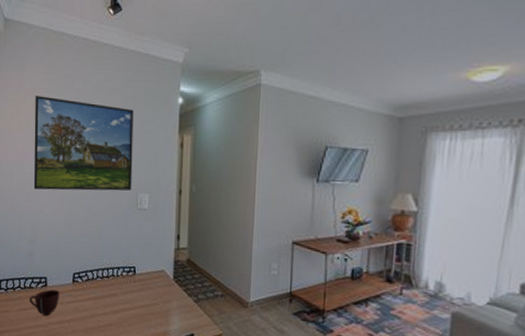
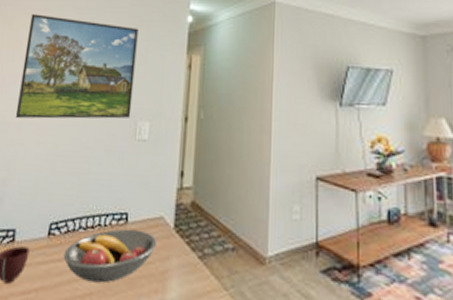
fruit bowl: none [87,278,161,318] -> present [63,228,157,284]

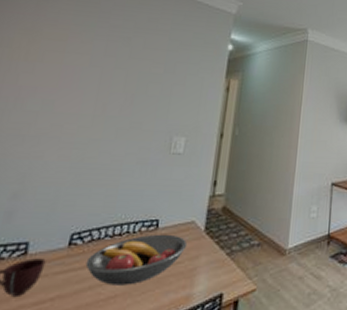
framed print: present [15,14,139,119] -> none [32,27,179,134]

